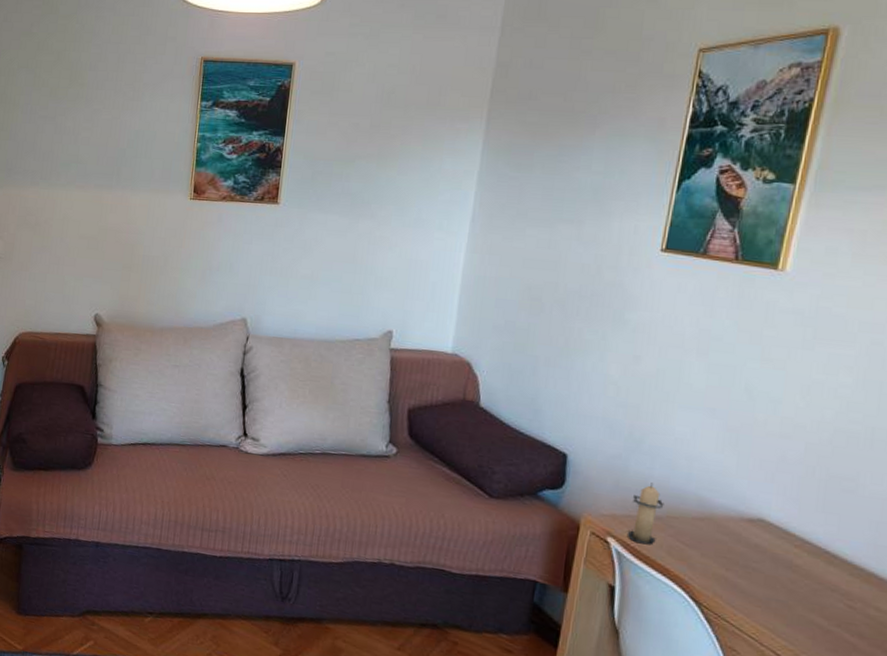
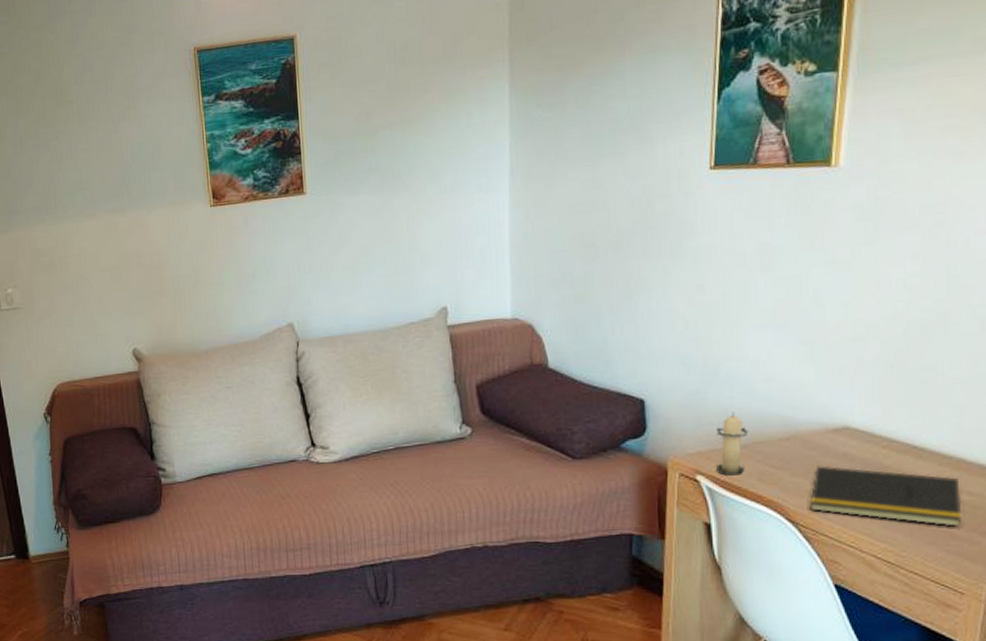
notepad: none [715,551,868,640] -> present [810,465,962,527]

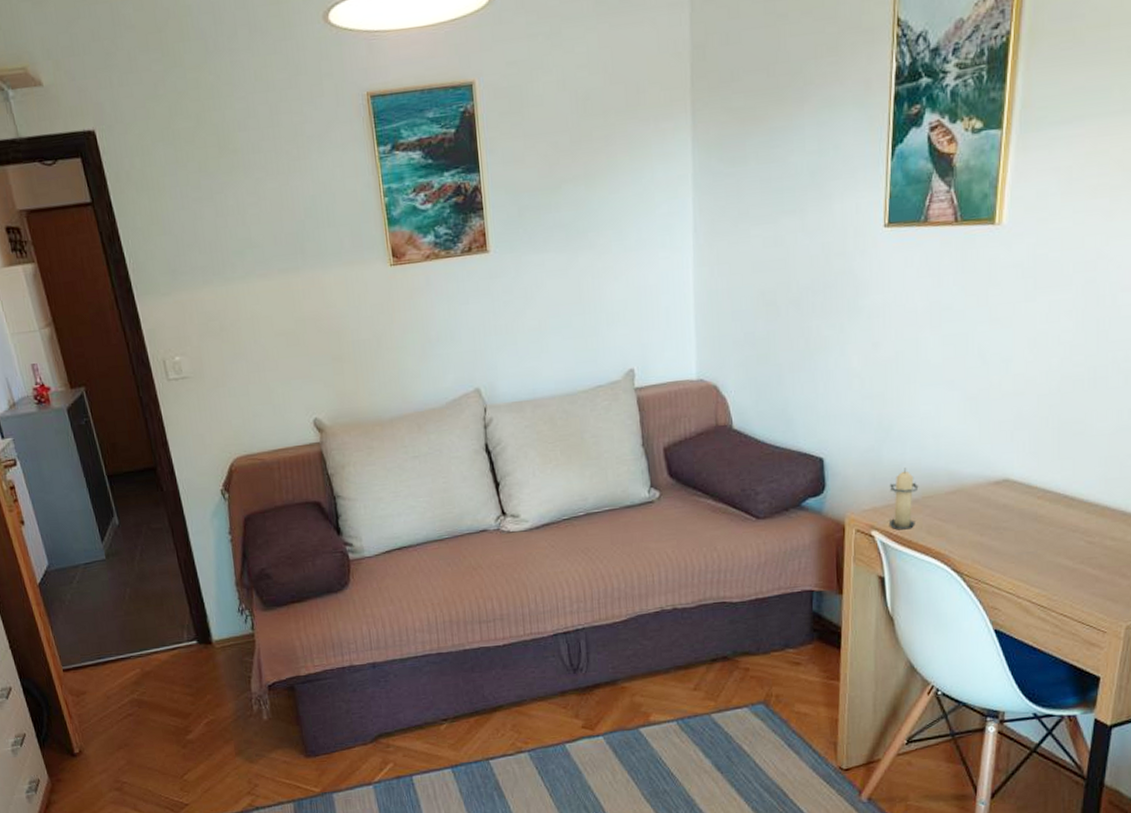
notepad: present [810,465,962,527] -> none [973,517,1106,570]

